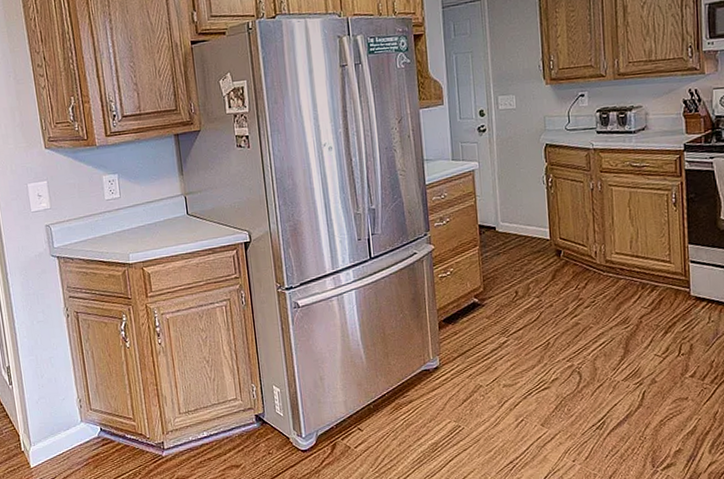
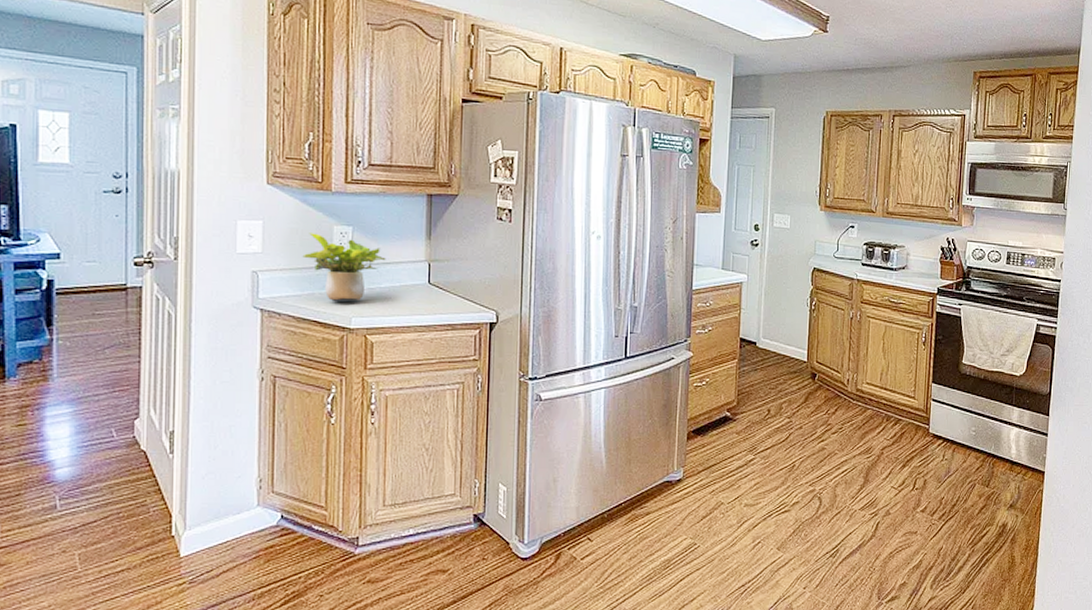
potted plant: none [82,184,149,243] -> present [302,233,386,302]

